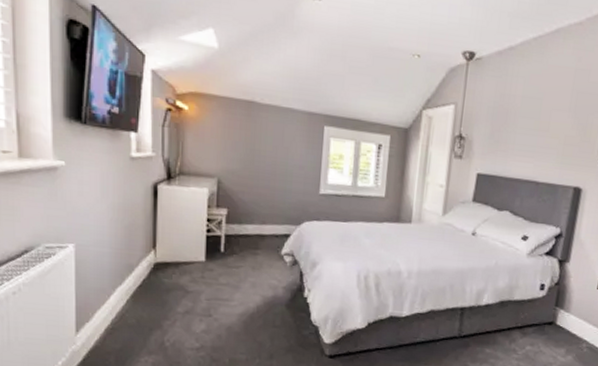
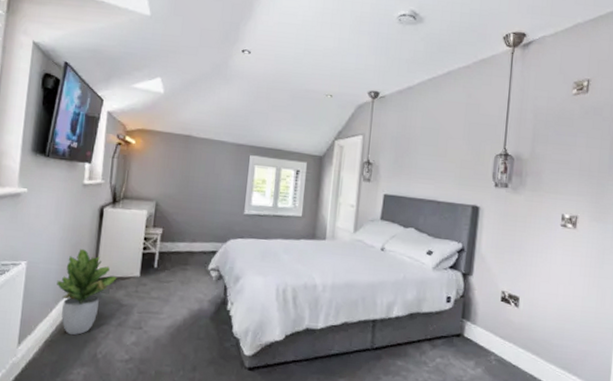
potted plant: none [112,230,180,323] -> present [57,248,117,335]

